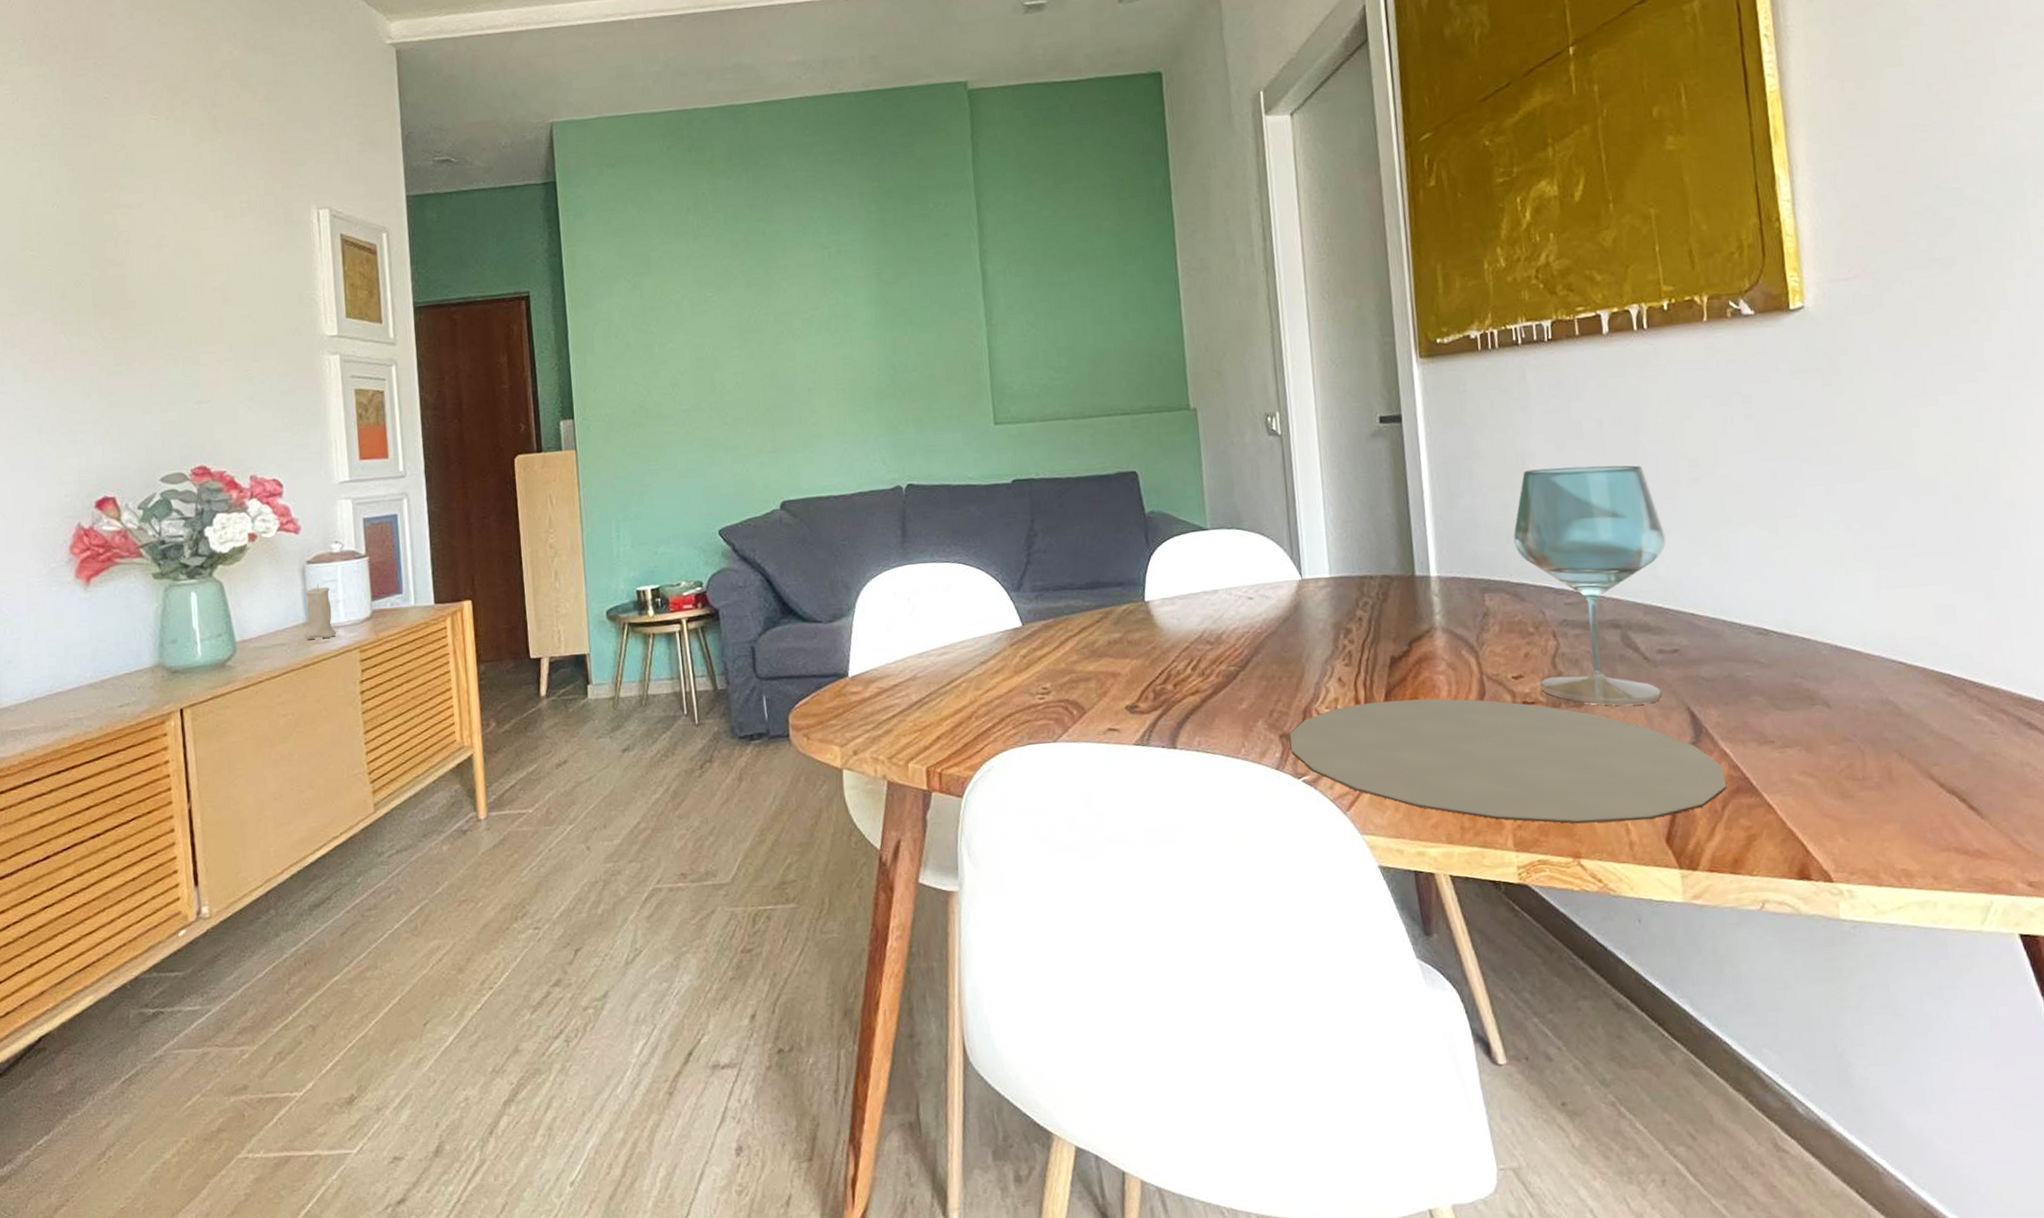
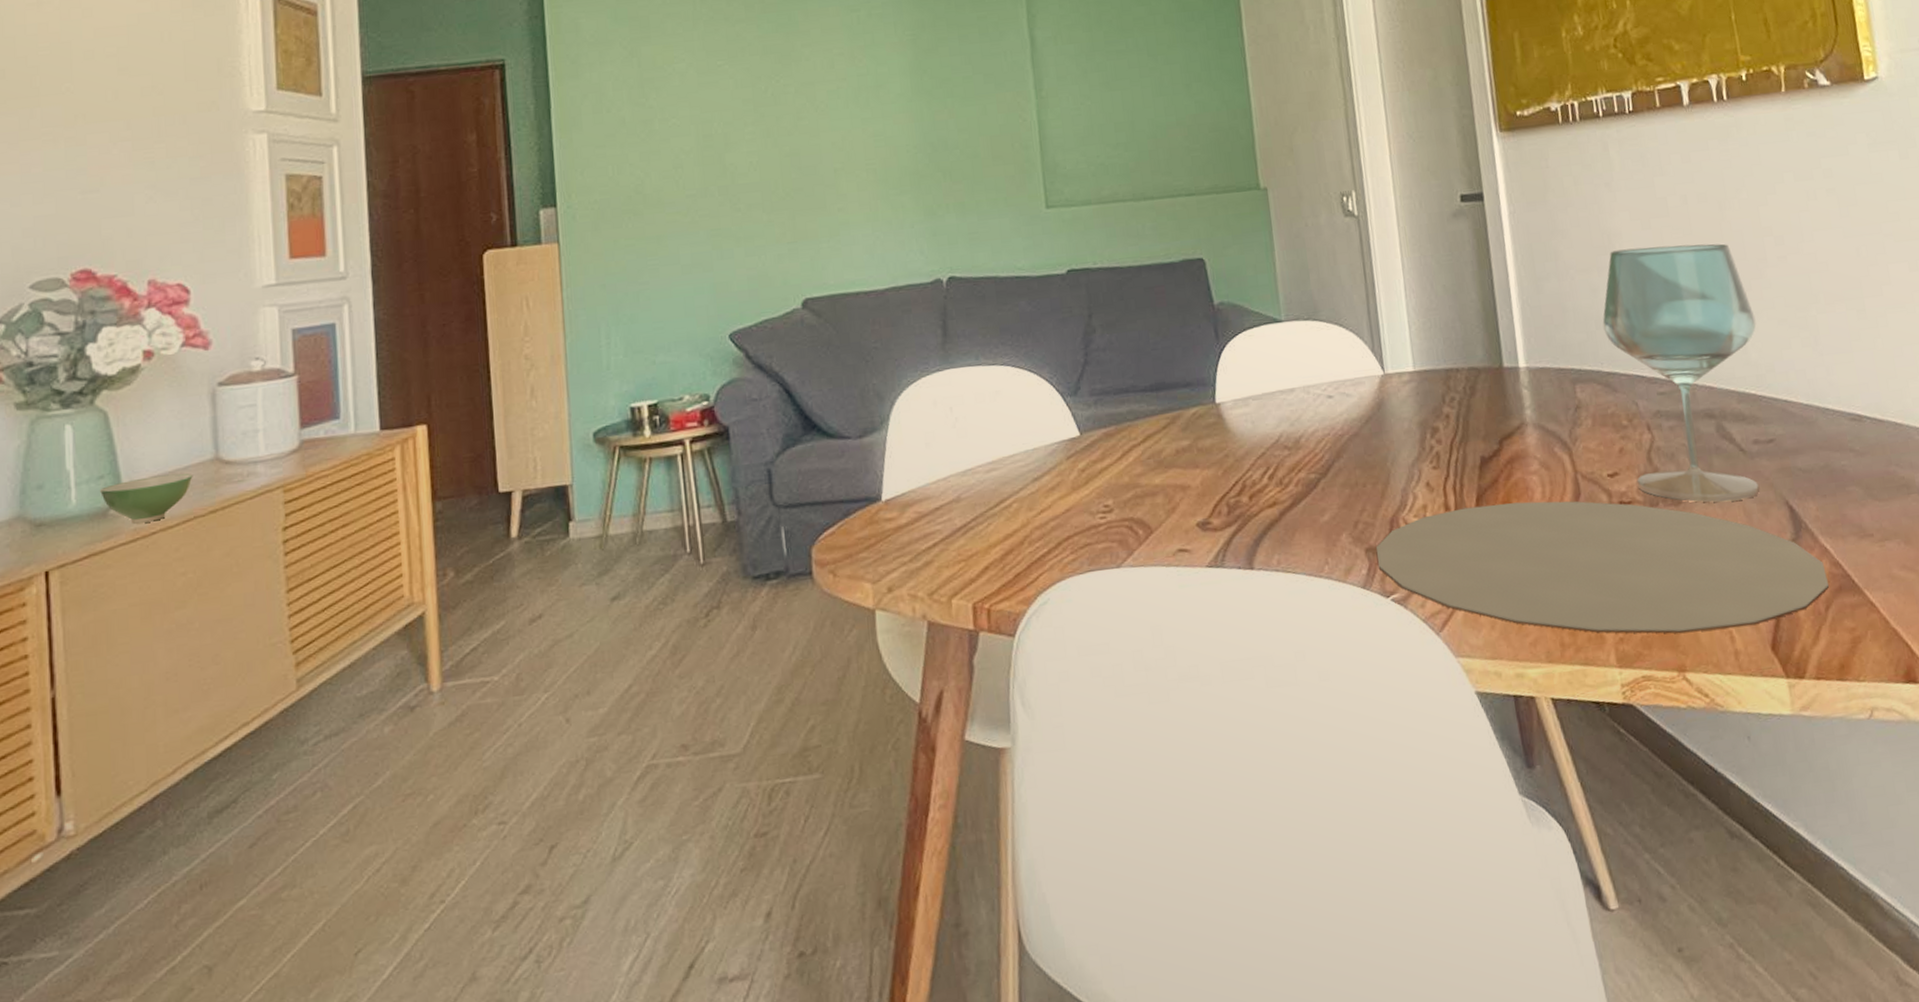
bowl: none [218,634,290,674] -> present [99,473,193,524]
candle: present [304,582,337,640] -> none [211,408,254,479]

